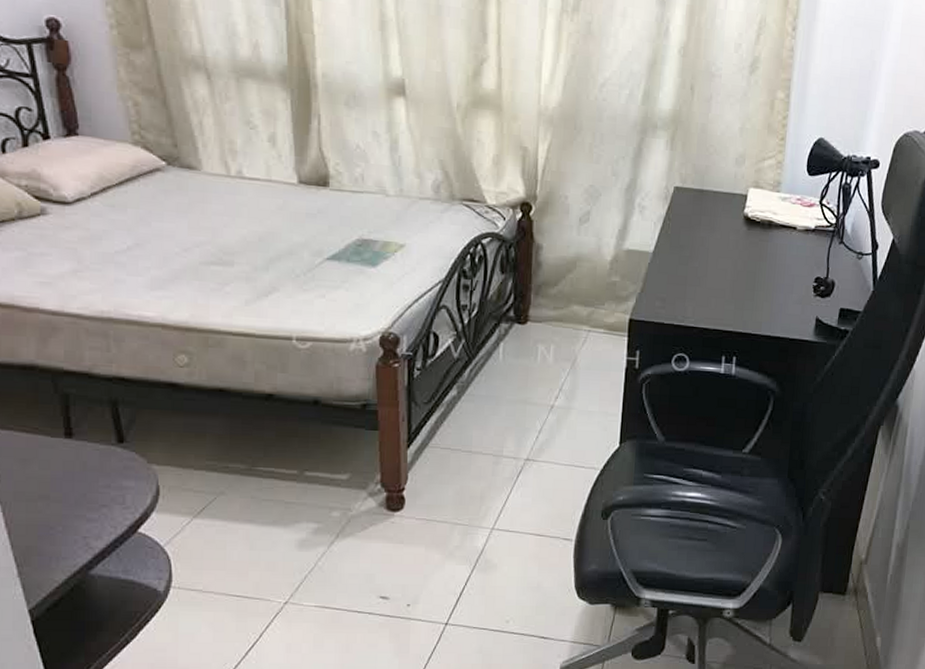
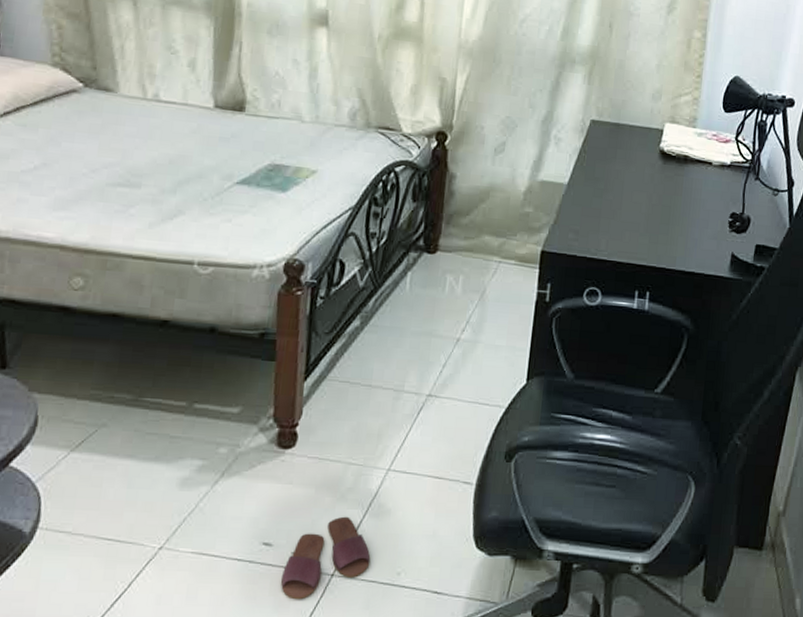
slippers: none [400,571,481,646] -> present [281,516,371,600]

